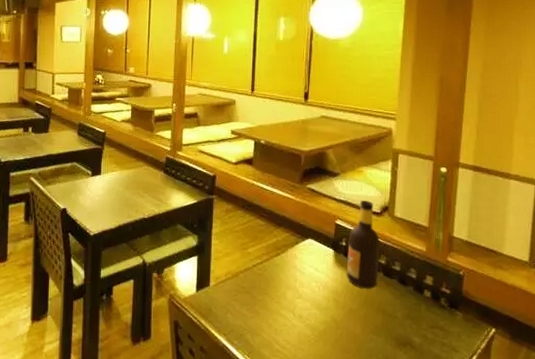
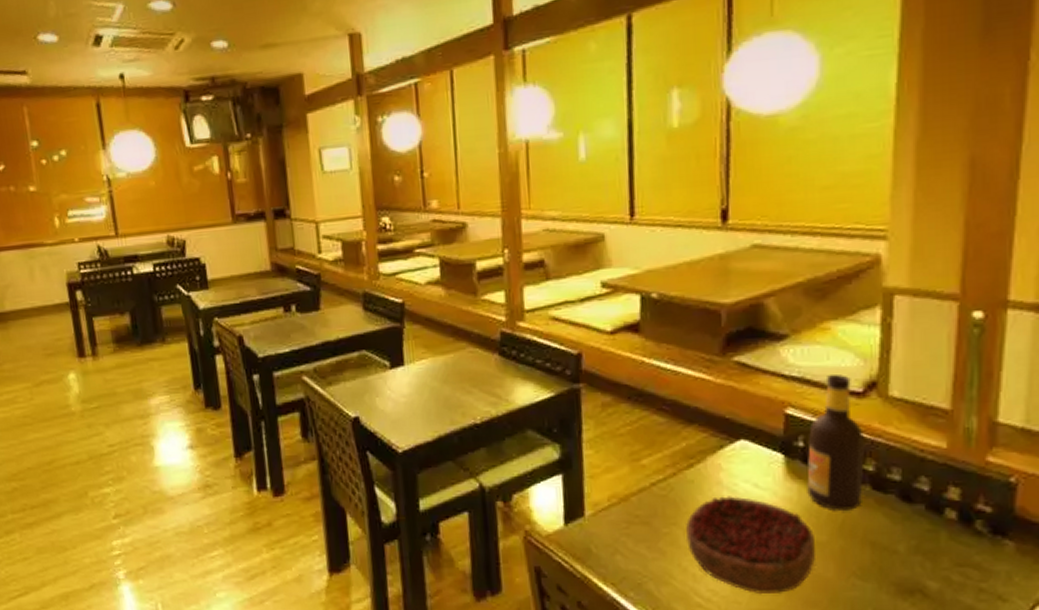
decorative bowl: none [272,276,350,344] -> present [685,496,817,595]

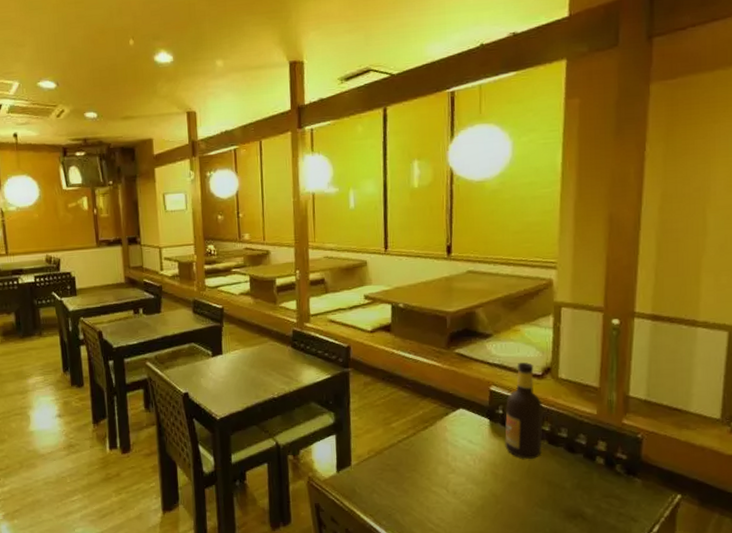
decorative bowl: present [685,496,817,595] -> none [422,449,512,521]

